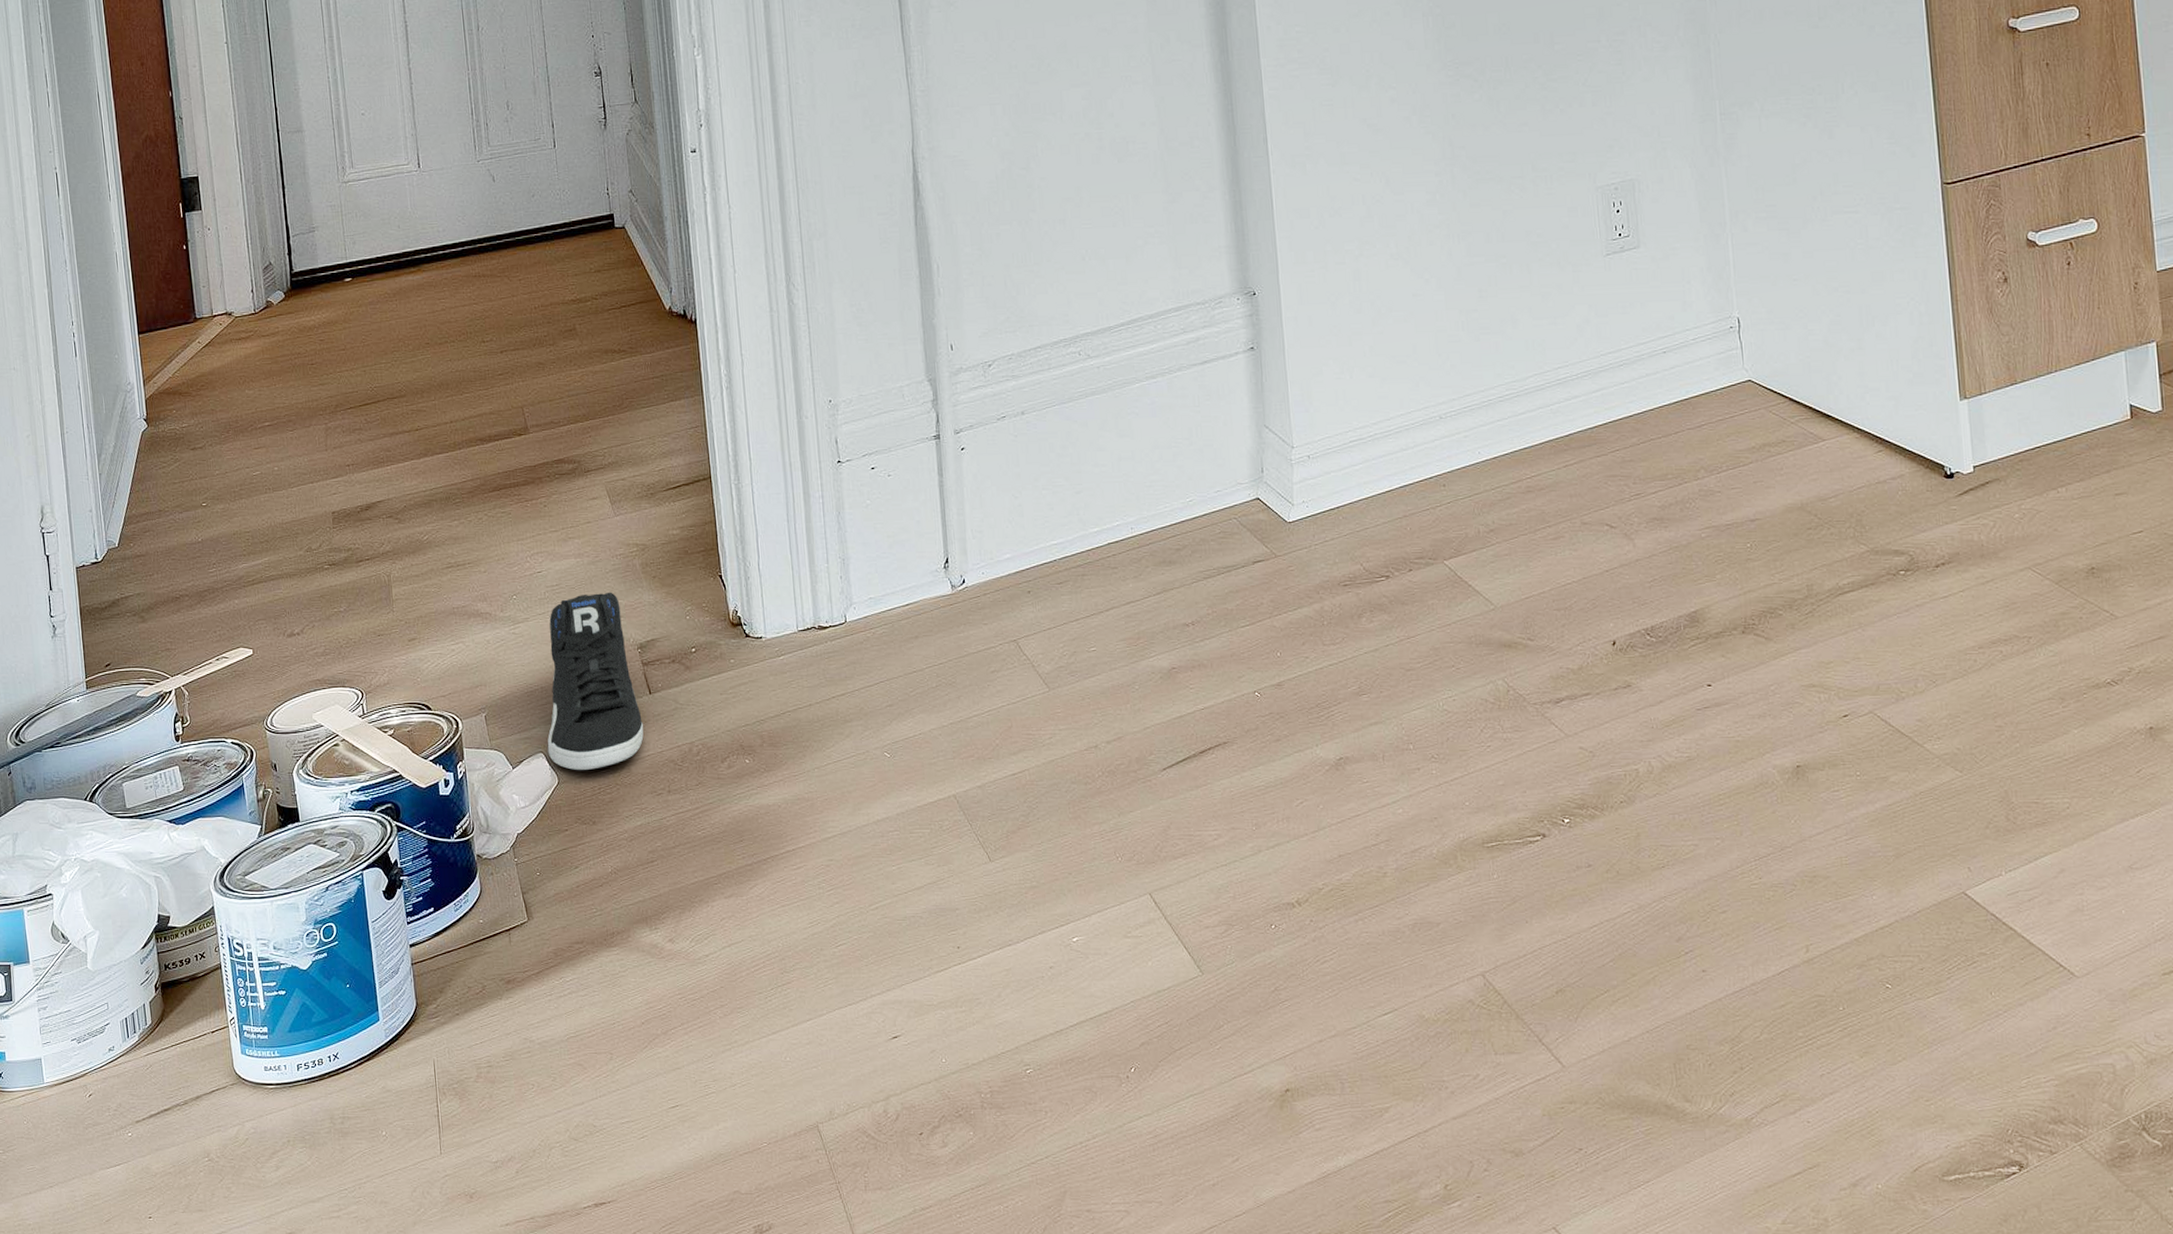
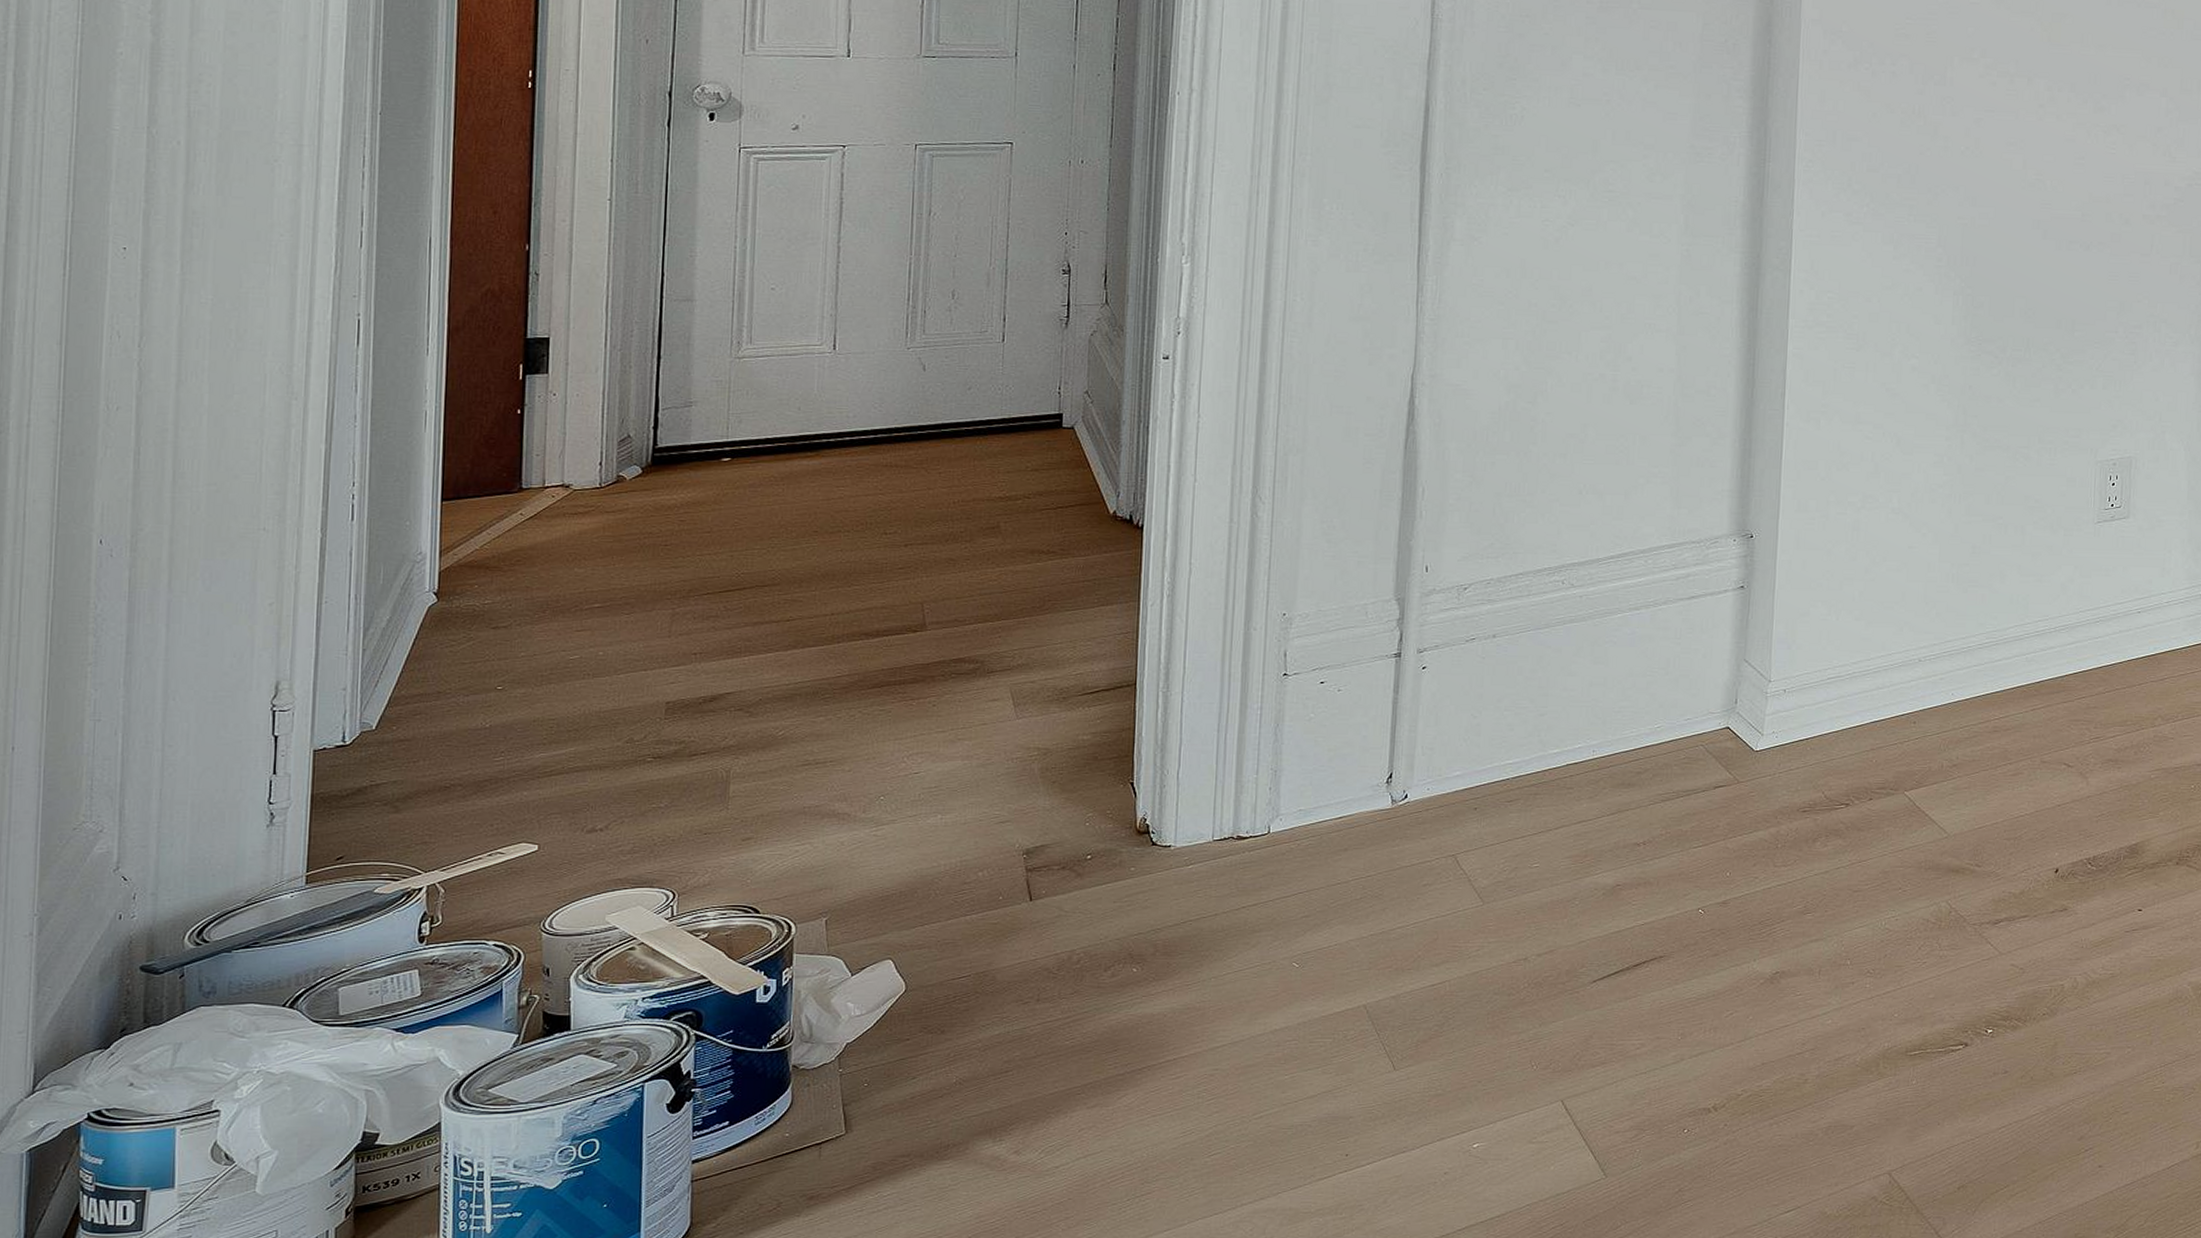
sneaker: present [547,592,644,771] -> none [897,795,1018,979]

